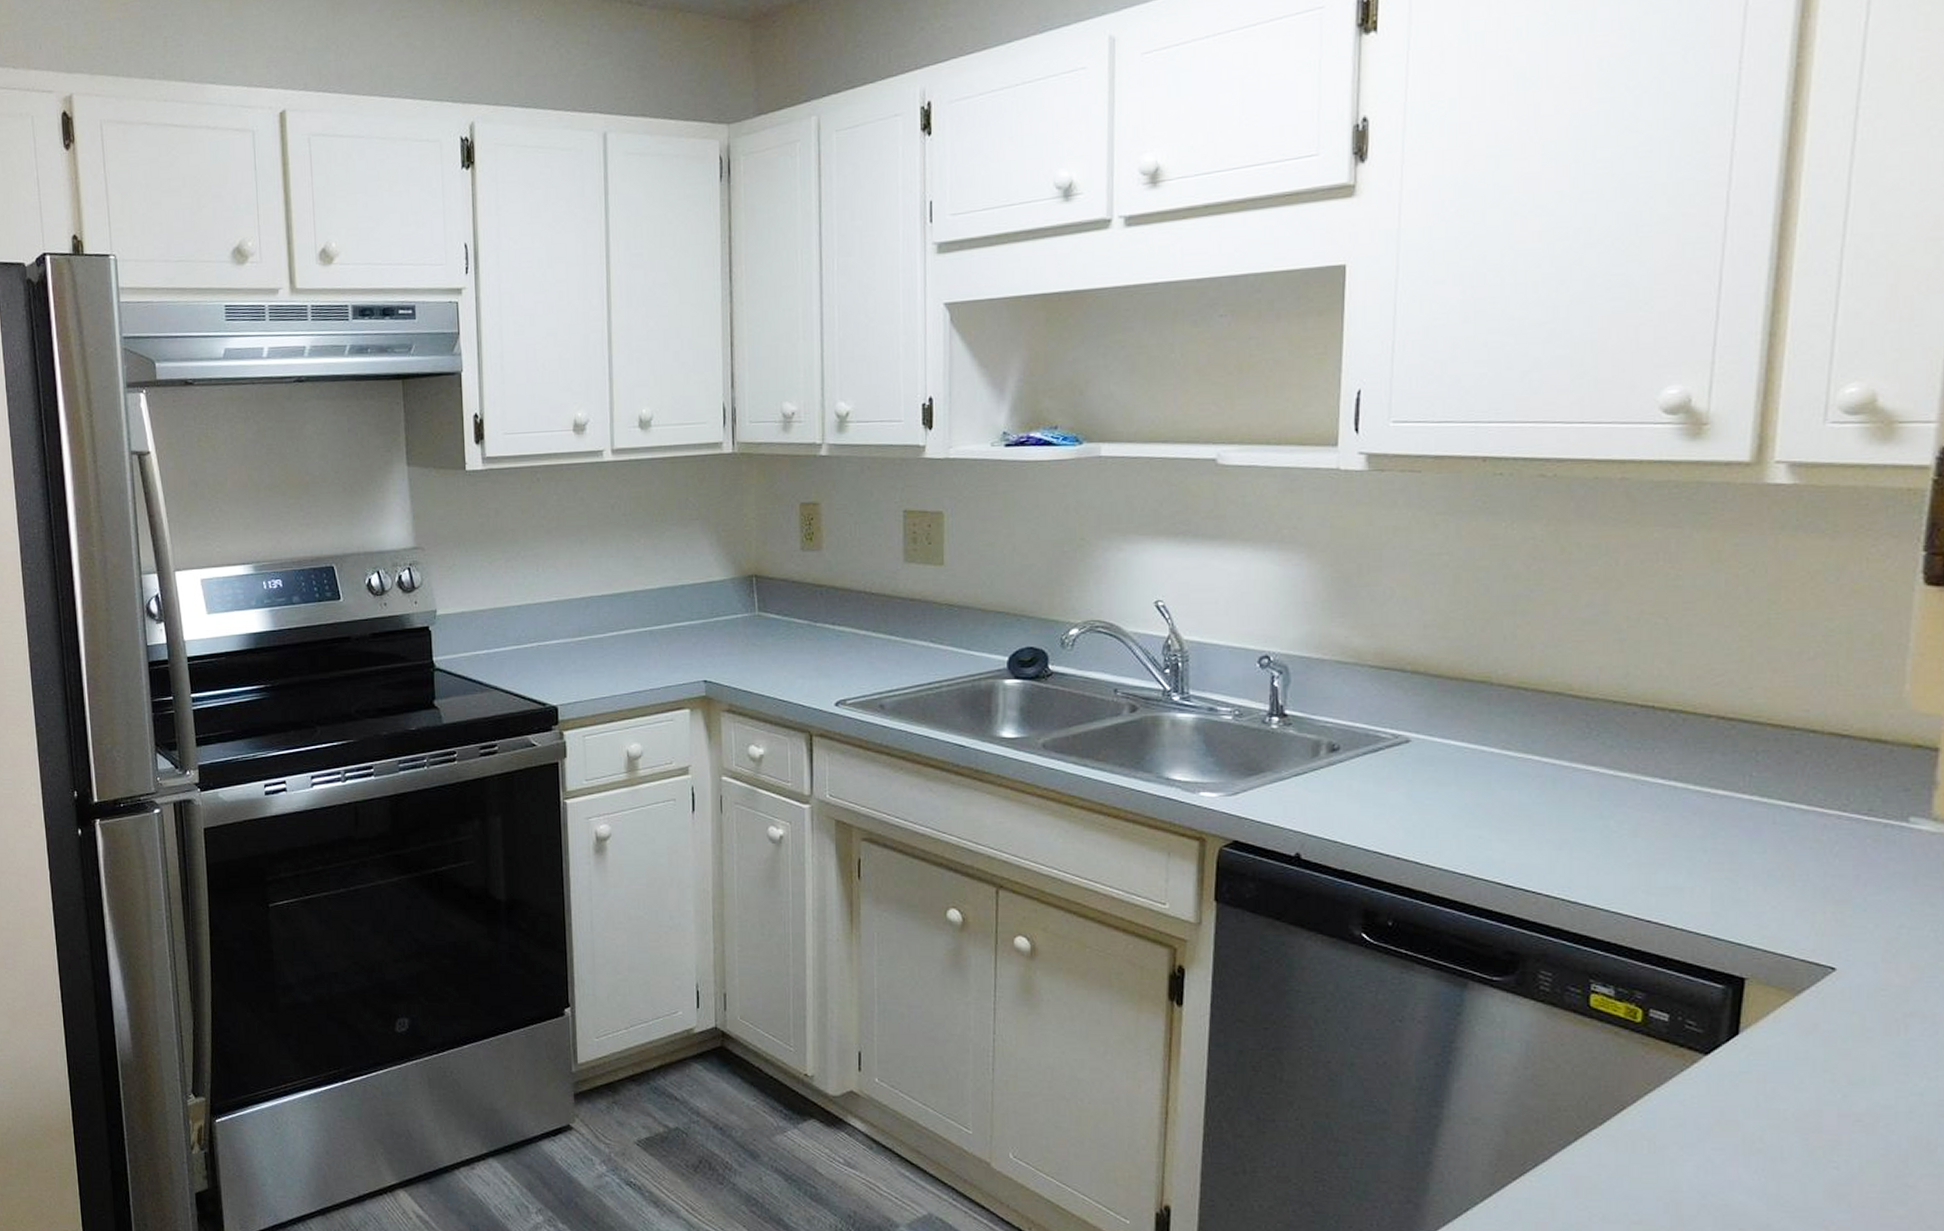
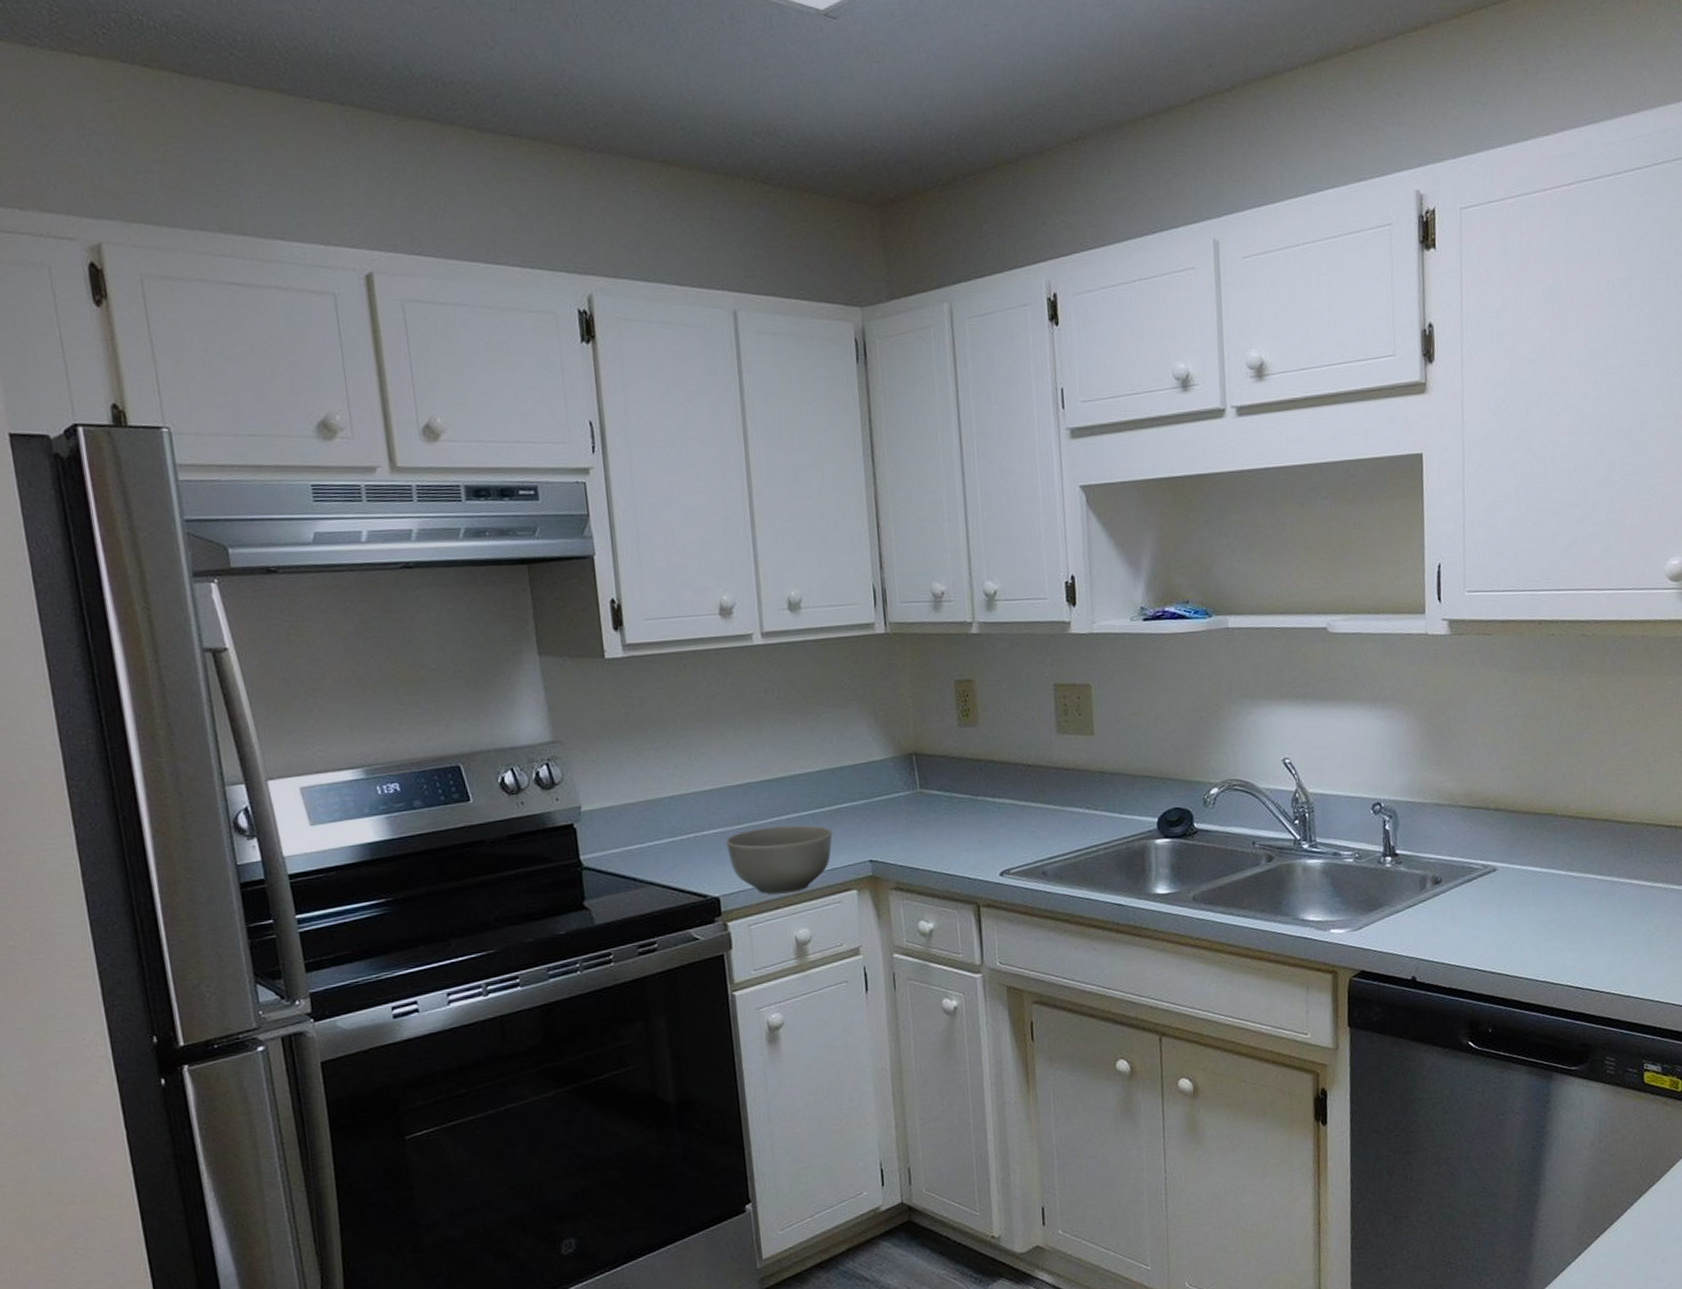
bowl: none [566,640,669,708] -> present [725,825,833,895]

